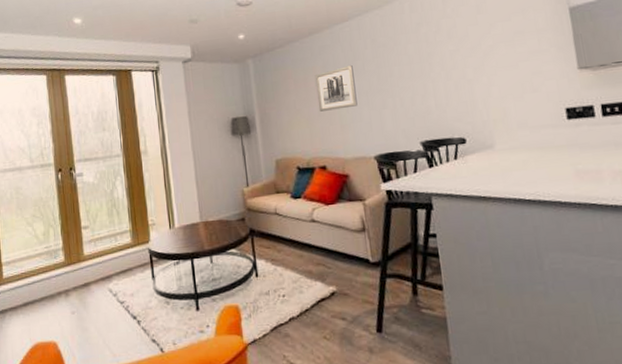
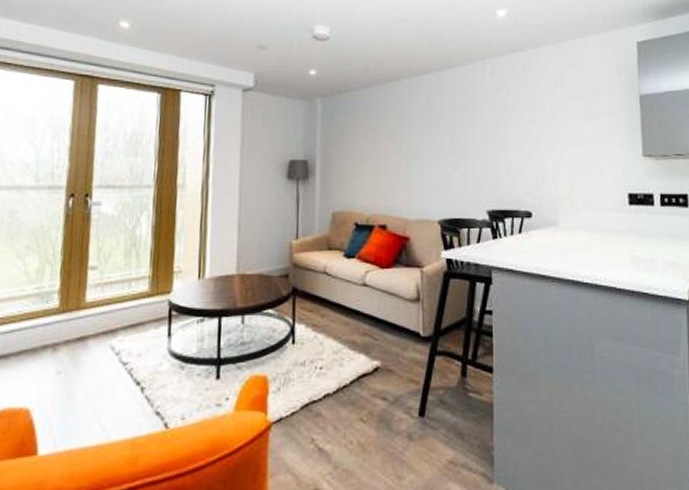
wall art: present [315,65,358,112] -> none [386,121,427,166]

